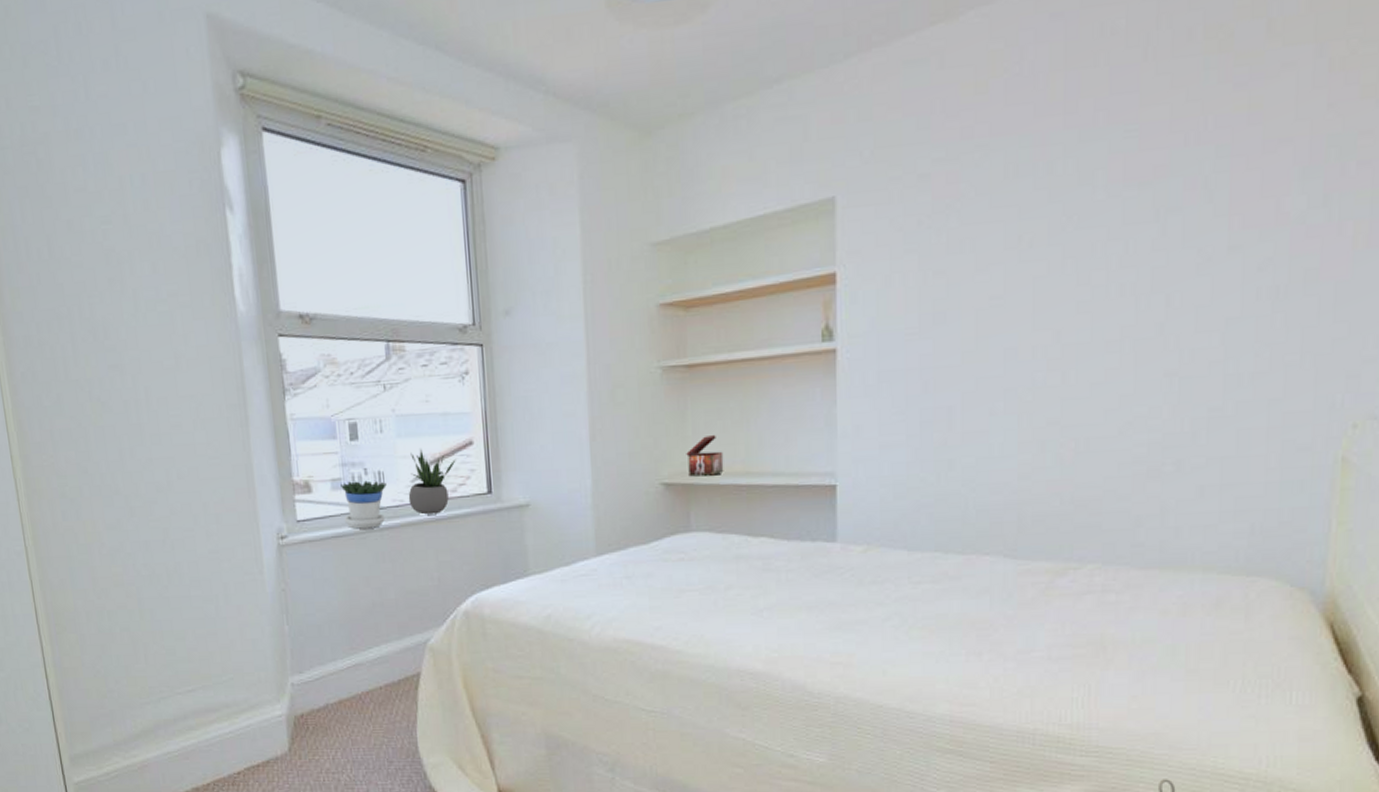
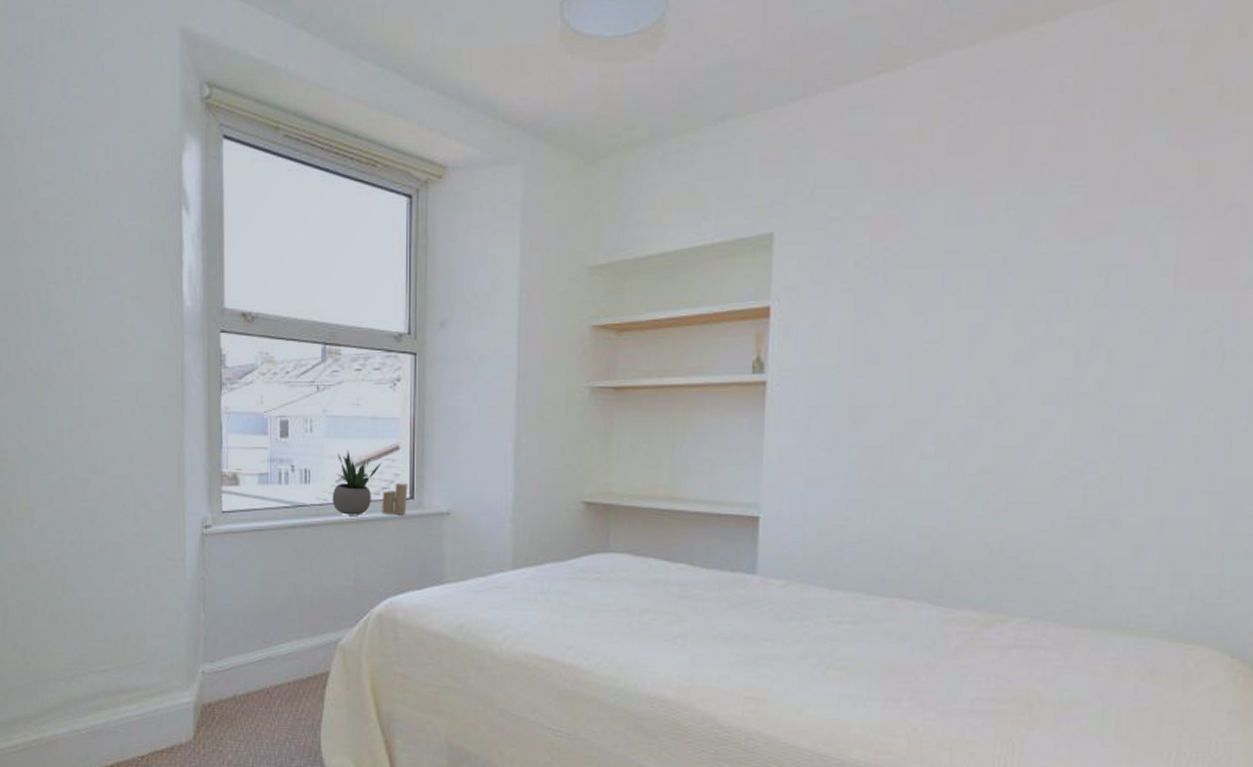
flowerpot: present [340,480,386,529] -> none [267,477,312,525]
candle: none [459,474,485,511] -> present [381,479,408,515]
decorative box: present [686,434,724,477] -> none [609,457,647,500]

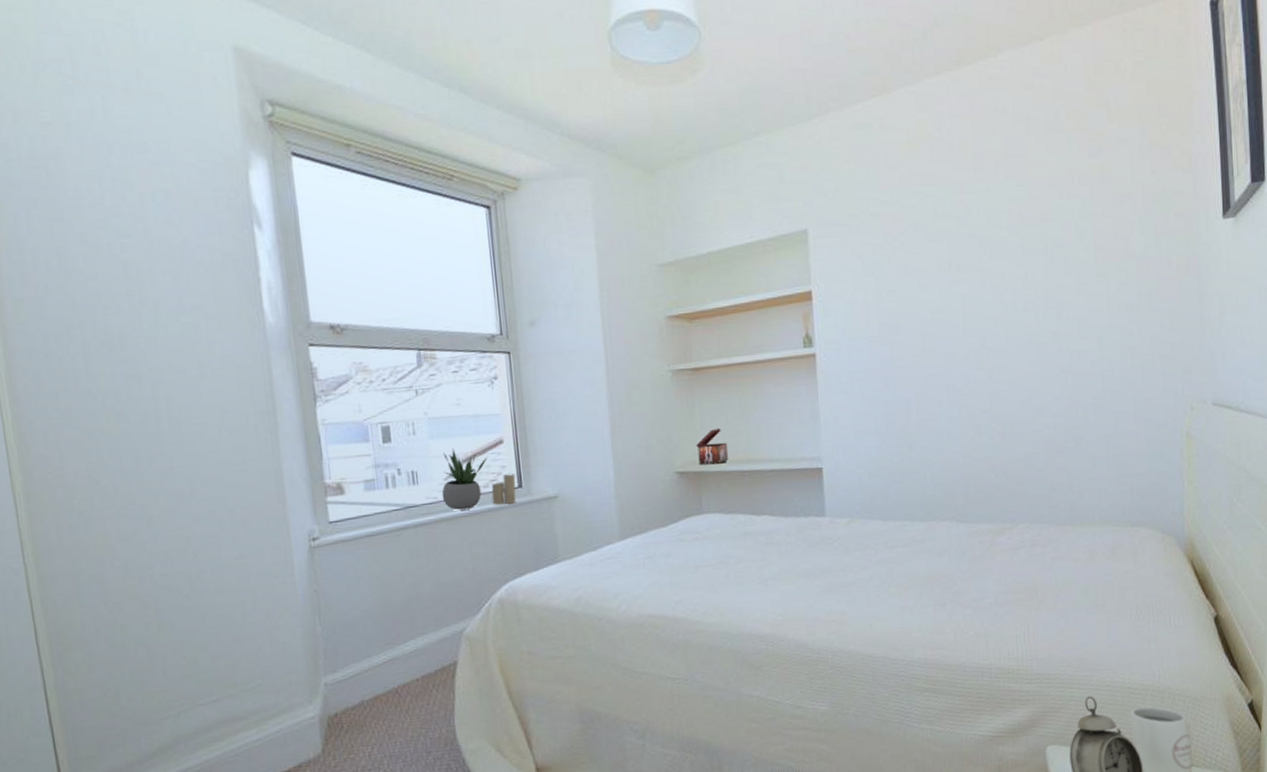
decorative box: none [609,457,647,500] -> present [696,427,729,466]

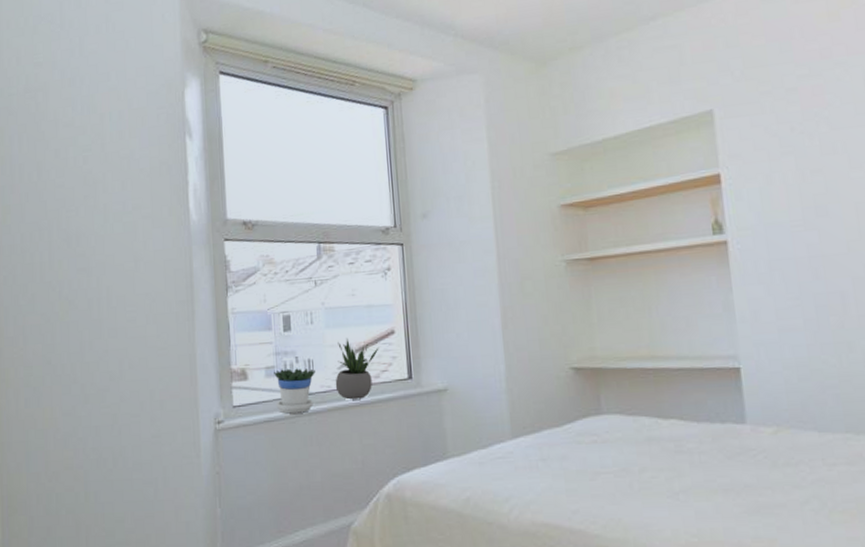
flowerpot: none [374,480,420,527] -> present [274,368,315,414]
candle: present [491,470,516,505] -> none [382,360,406,396]
decorative box: present [696,427,729,466] -> none [593,321,630,362]

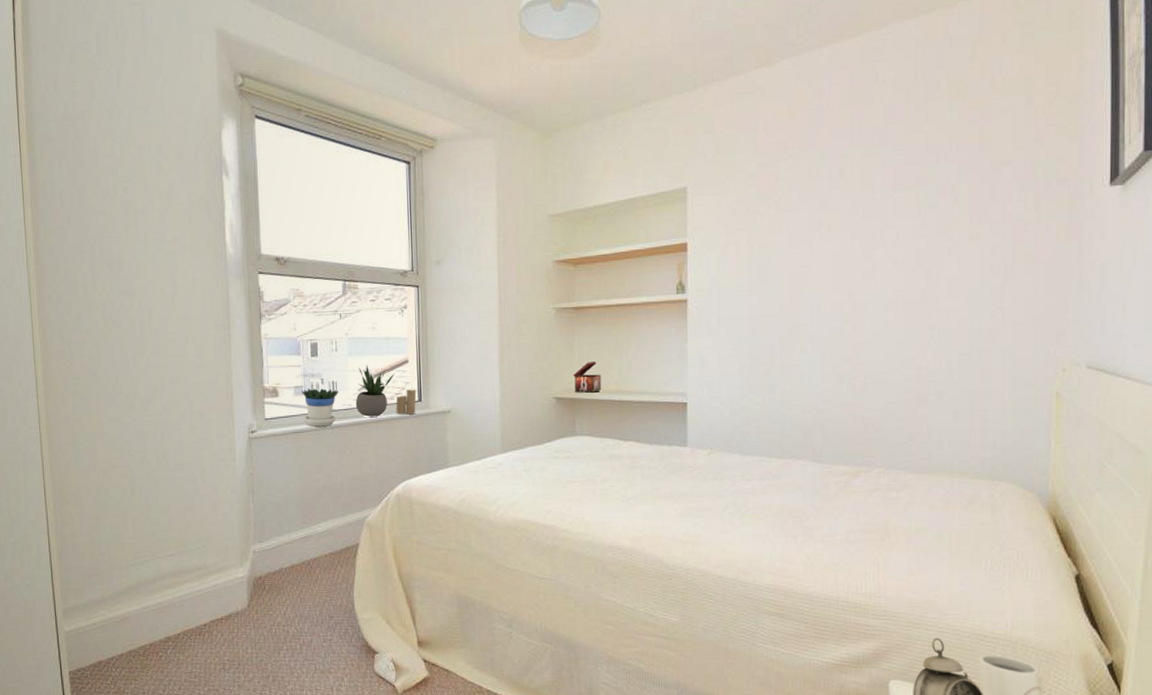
candle: none [382,360,406,396] -> present [396,386,417,415]
decorative box: none [593,321,630,362] -> present [573,361,602,394]

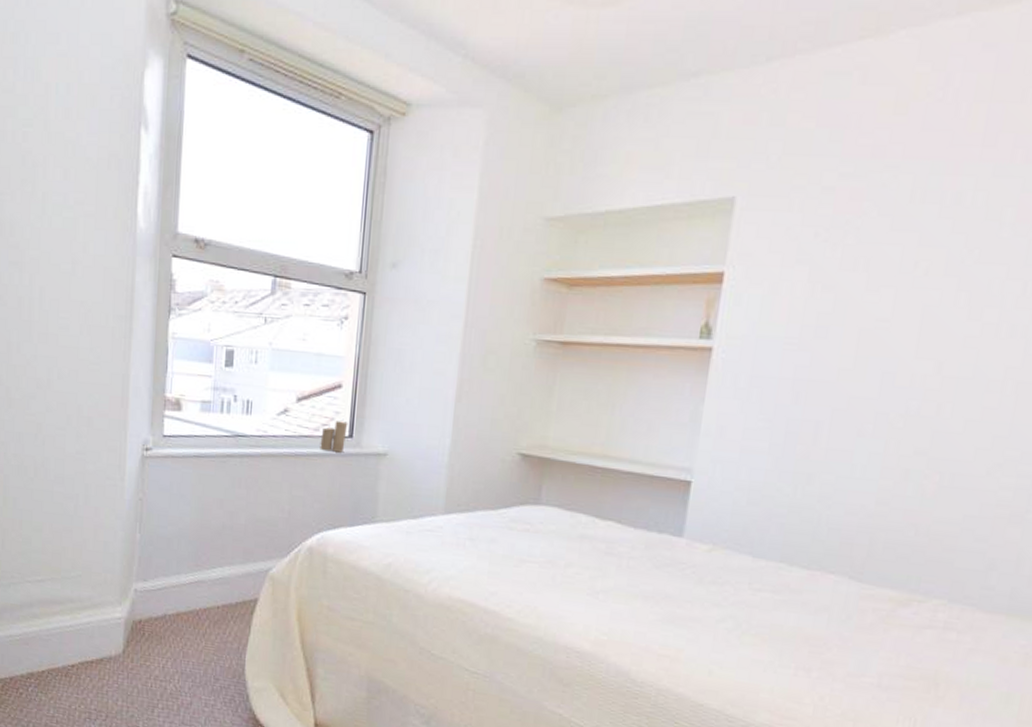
flowerpot: present [302,388,338,427] -> none [208,405,253,454]
potted plant: present [355,364,394,417] -> none [272,384,323,450]
decorative box: present [573,361,602,394] -> none [546,413,584,455]

